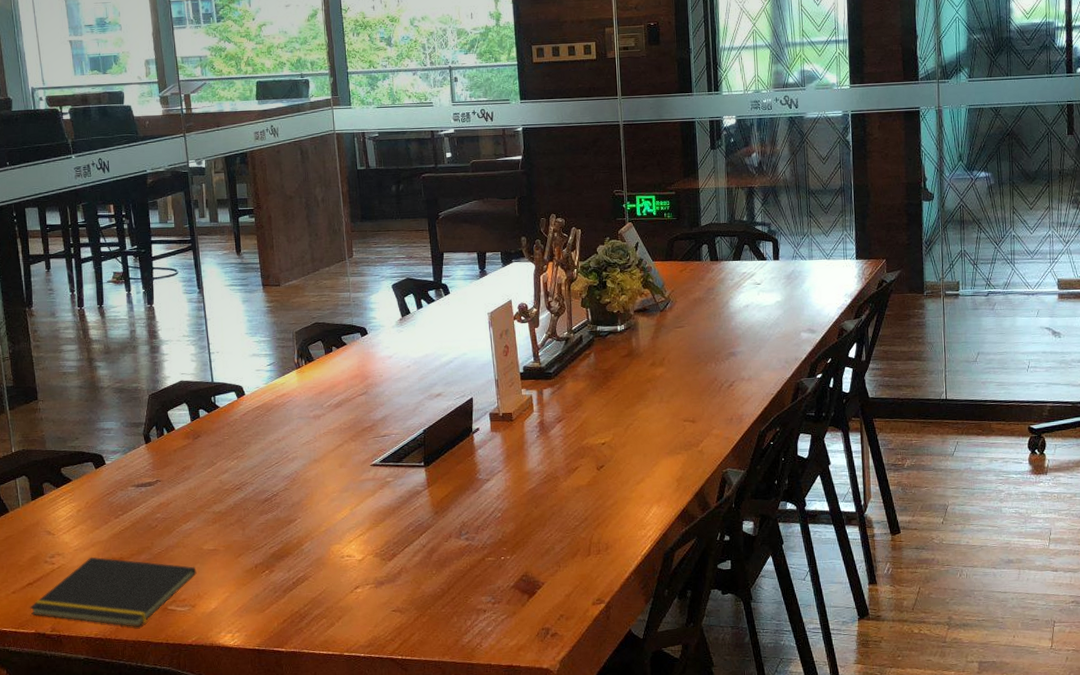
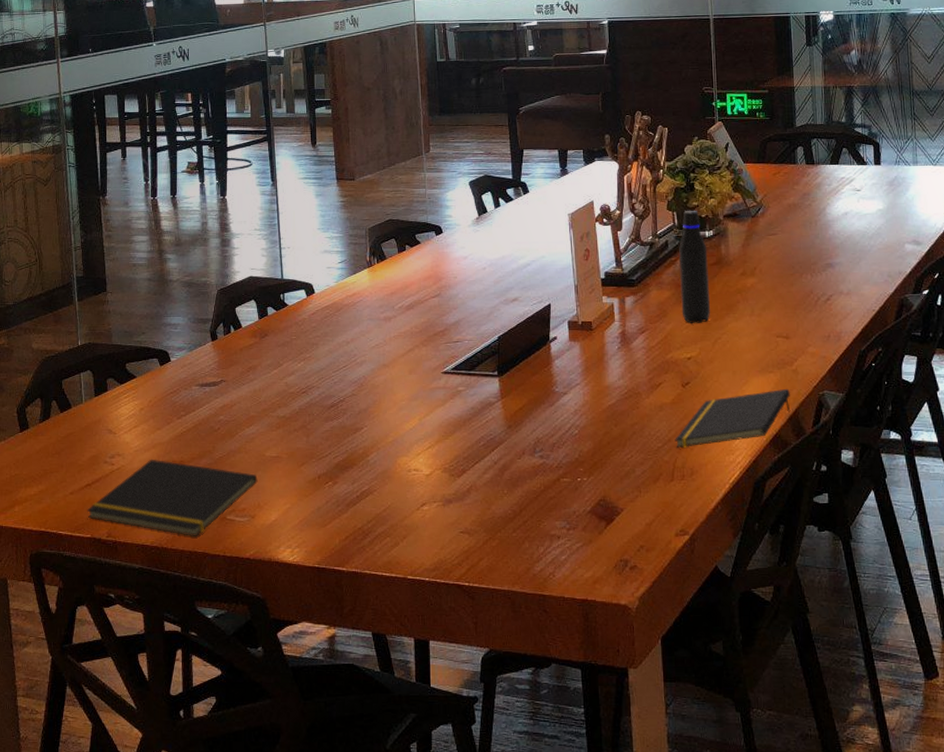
notepad: none [591,467,697,525] -> present [675,388,791,448]
water bottle: none [593,306,623,411] -> present [679,210,711,323]

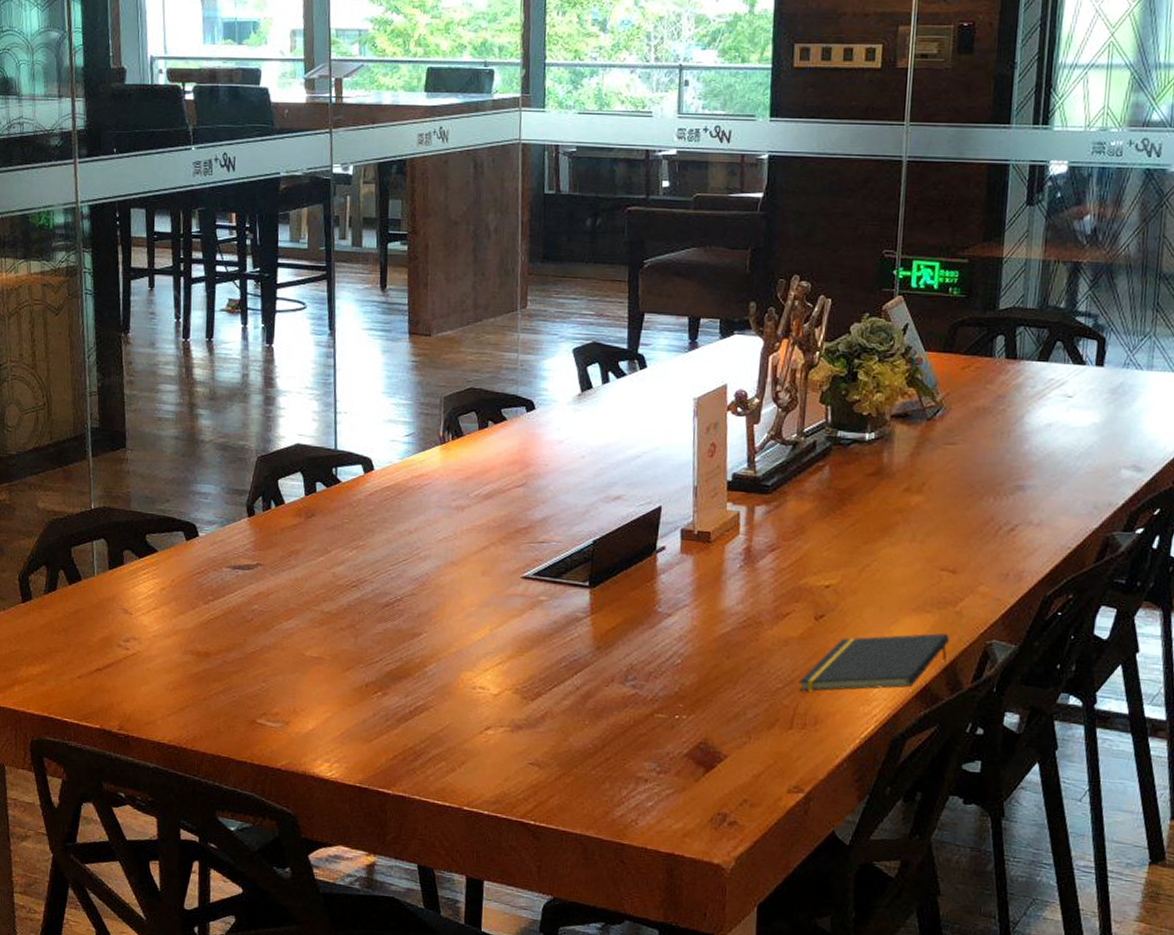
notepad: present [87,459,258,536] -> none [96,646,295,739]
water bottle: present [679,210,711,323] -> none [824,405,866,545]

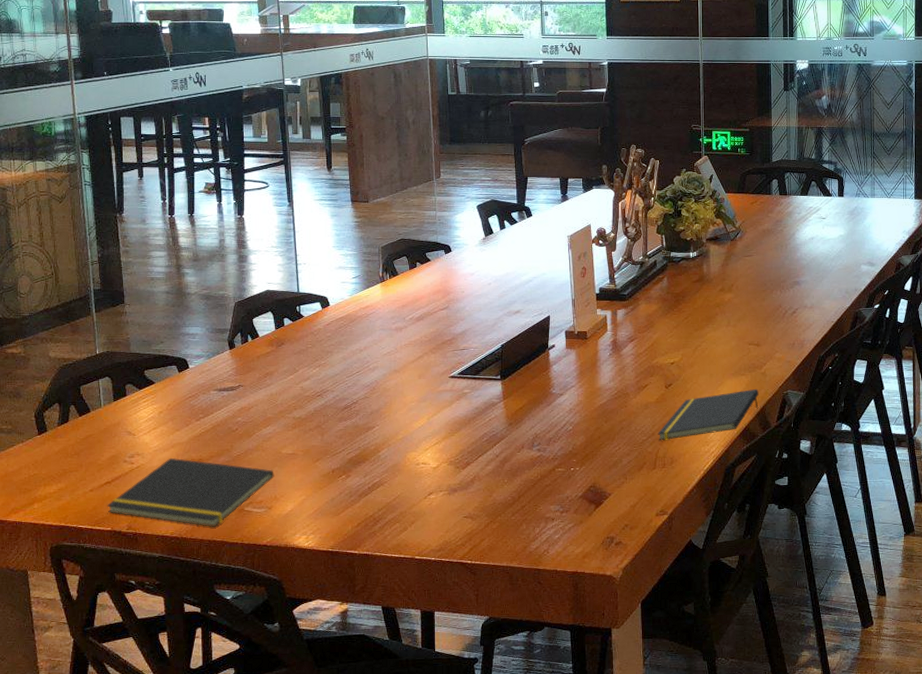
notepad: none [96,646,295,739] -> present [107,457,274,527]

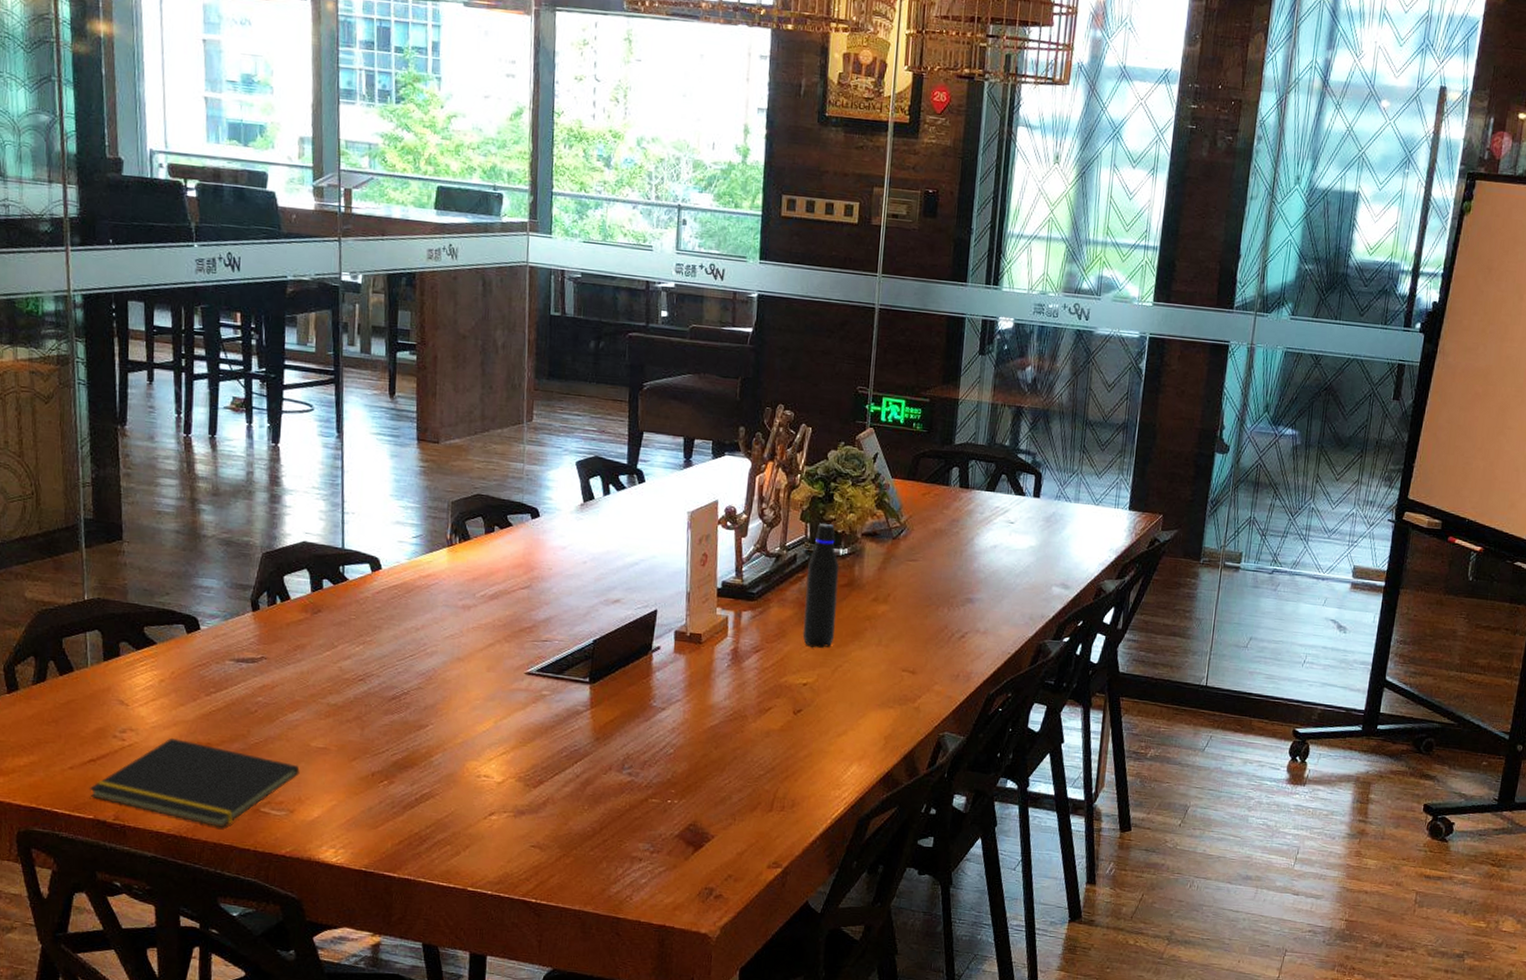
notepad: present [658,388,759,440] -> none [778,726,909,778]
water bottle: none [666,233,693,333] -> present [802,523,840,648]

